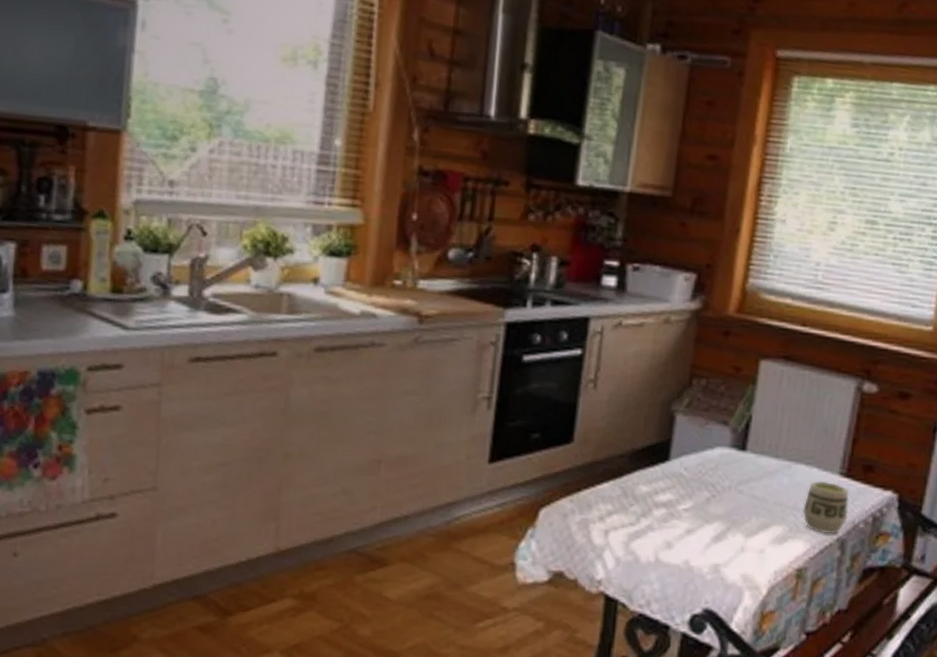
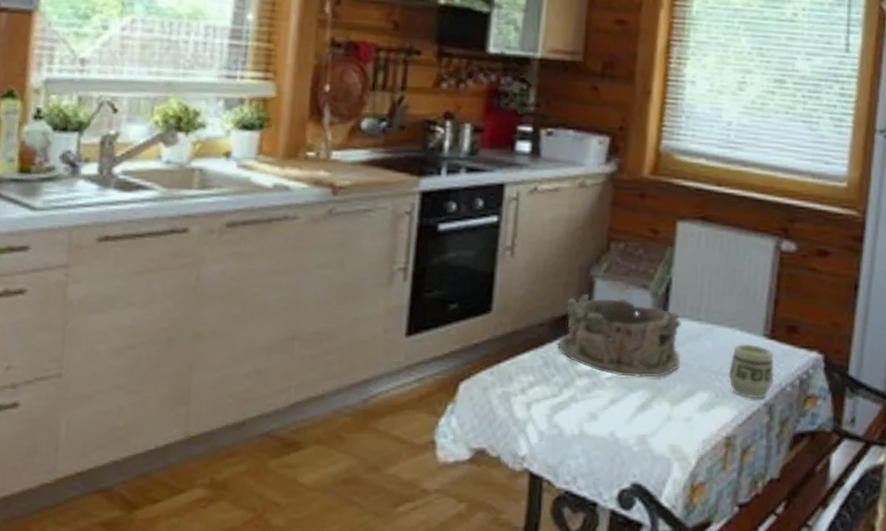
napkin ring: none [636,427,760,511] -> present [557,293,682,378]

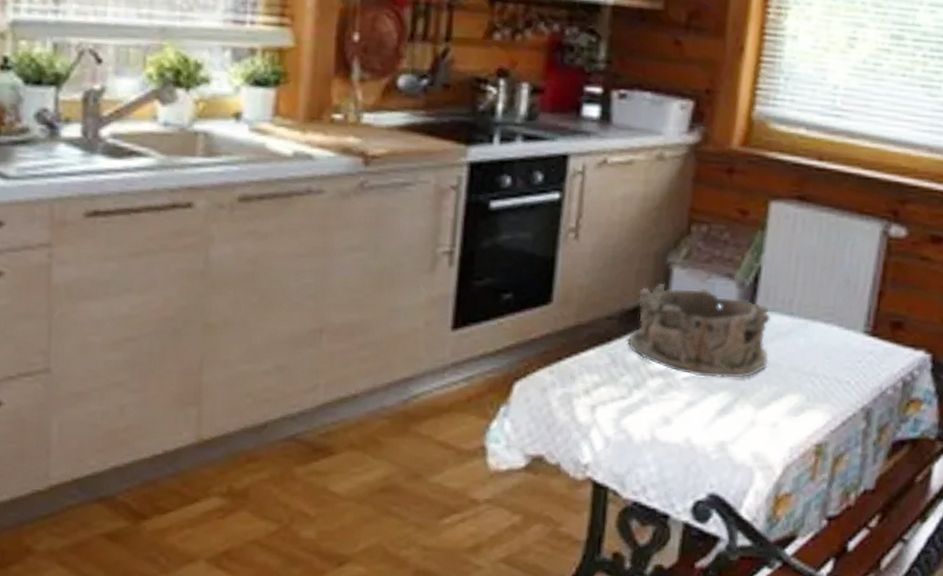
cup: present [727,343,774,399] -> none [821,340,875,403]

